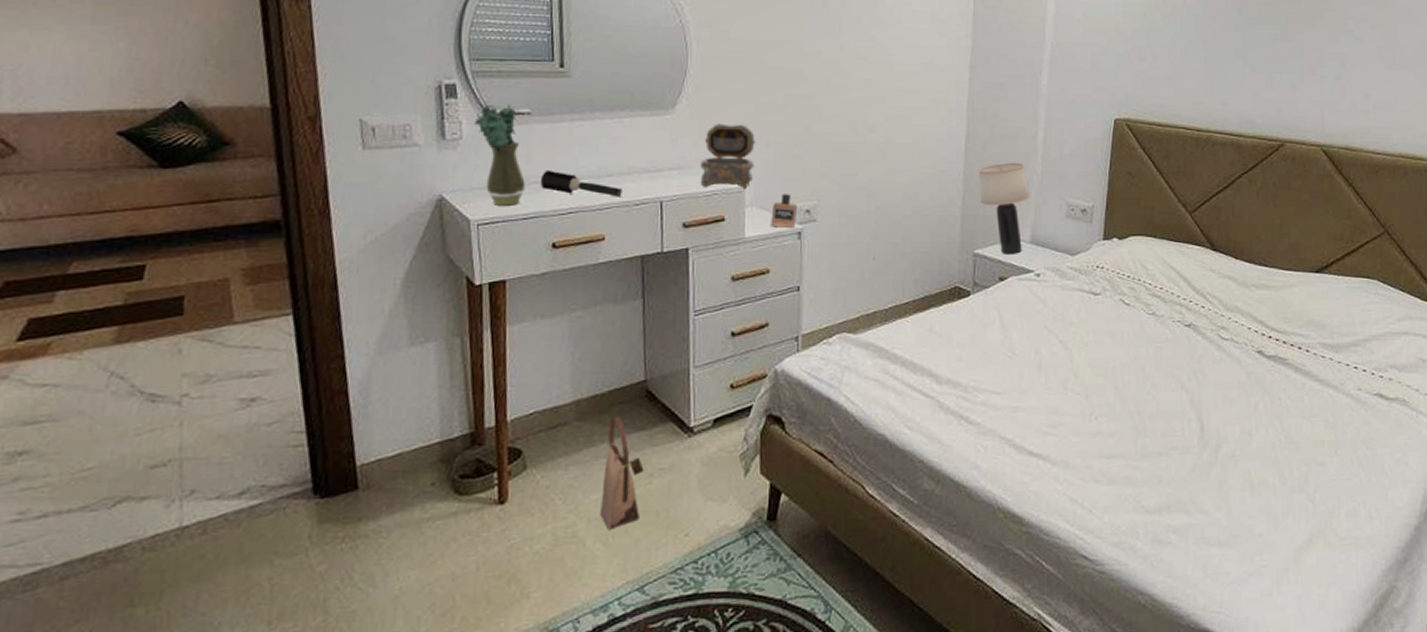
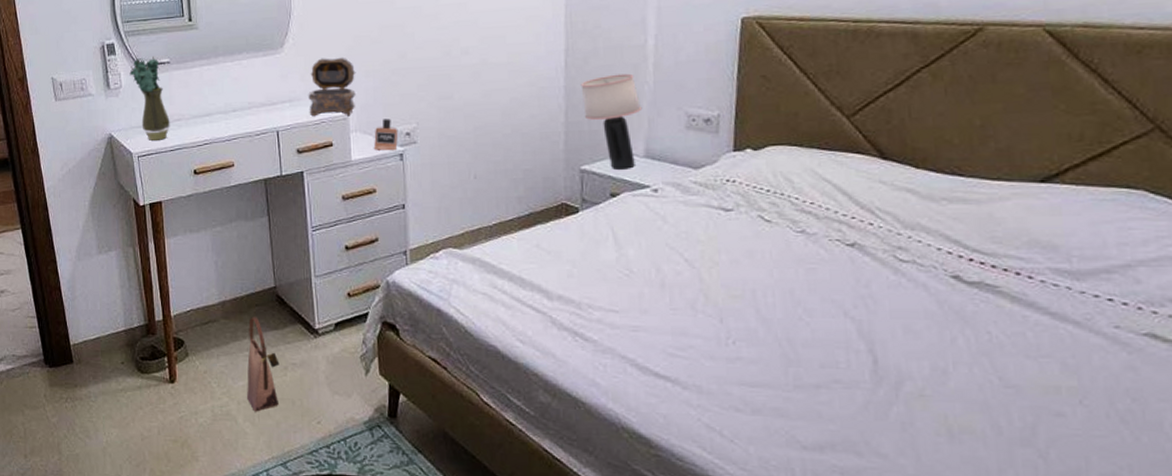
hairbrush: present [540,169,622,197] -> none [181,108,245,129]

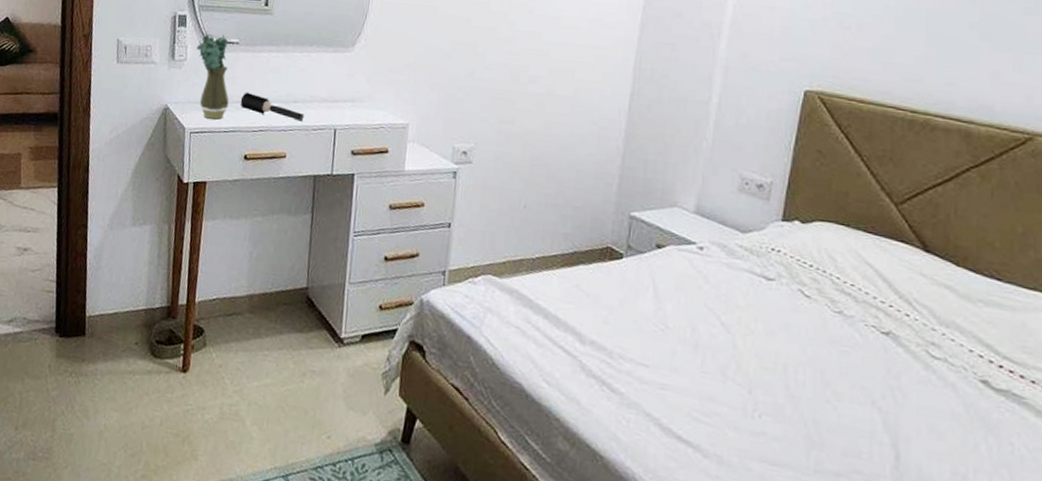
hairbrush: none [181,108,245,129] -> present [240,92,304,122]
handbag: present [247,317,280,412] -> none [259,315,299,416]
jewelry box: present [308,57,356,117] -> none [370,63,423,126]
perfume: present [374,119,398,151] -> none [429,134,456,168]
table lamp: present [580,73,643,171] -> none [641,126,699,224]

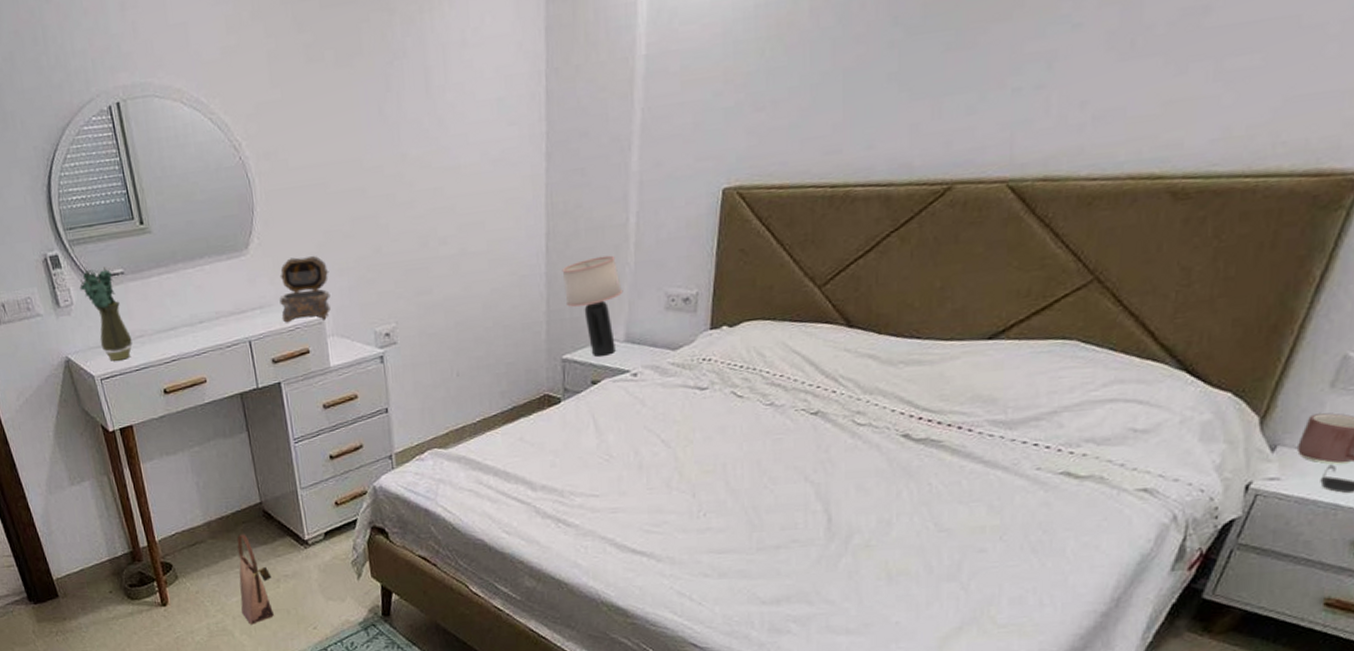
hairbrush: present [240,92,304,122] -> none [143,323,215,344]
handbag: none [259,315,299,416] -> present [237,534,274,625]
jewelry box: none [370,63,423,126] -> present [279,255,332,323]
table lamp: none [641,126,699,224] -> present [562,255,623,358]

